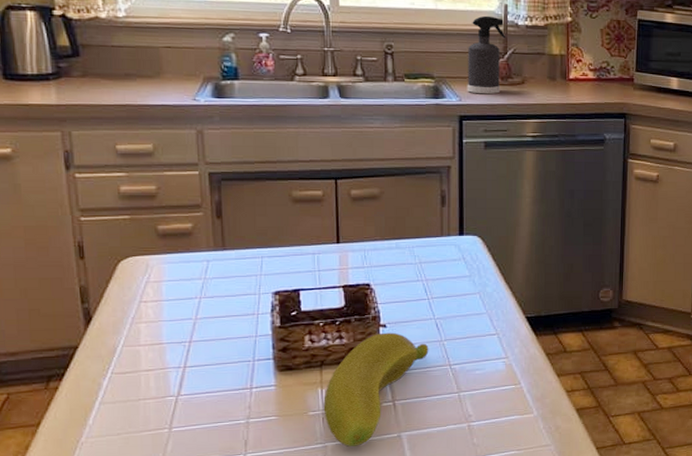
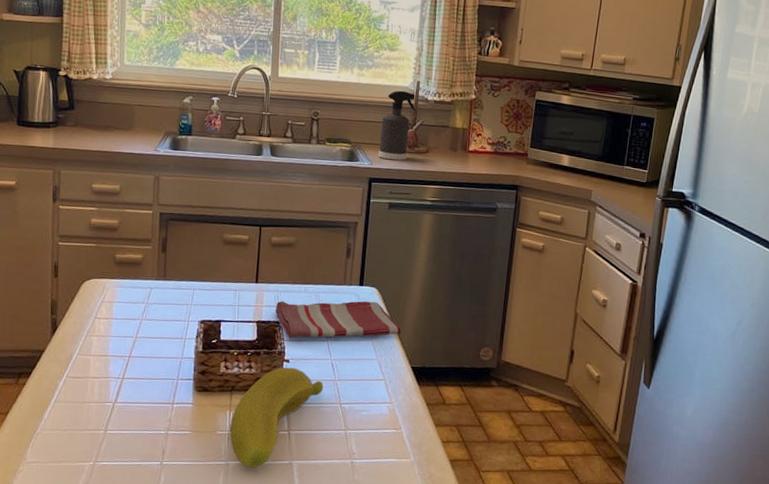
dish towel: none [363,251,512,301] -> present [275,301,402,338]

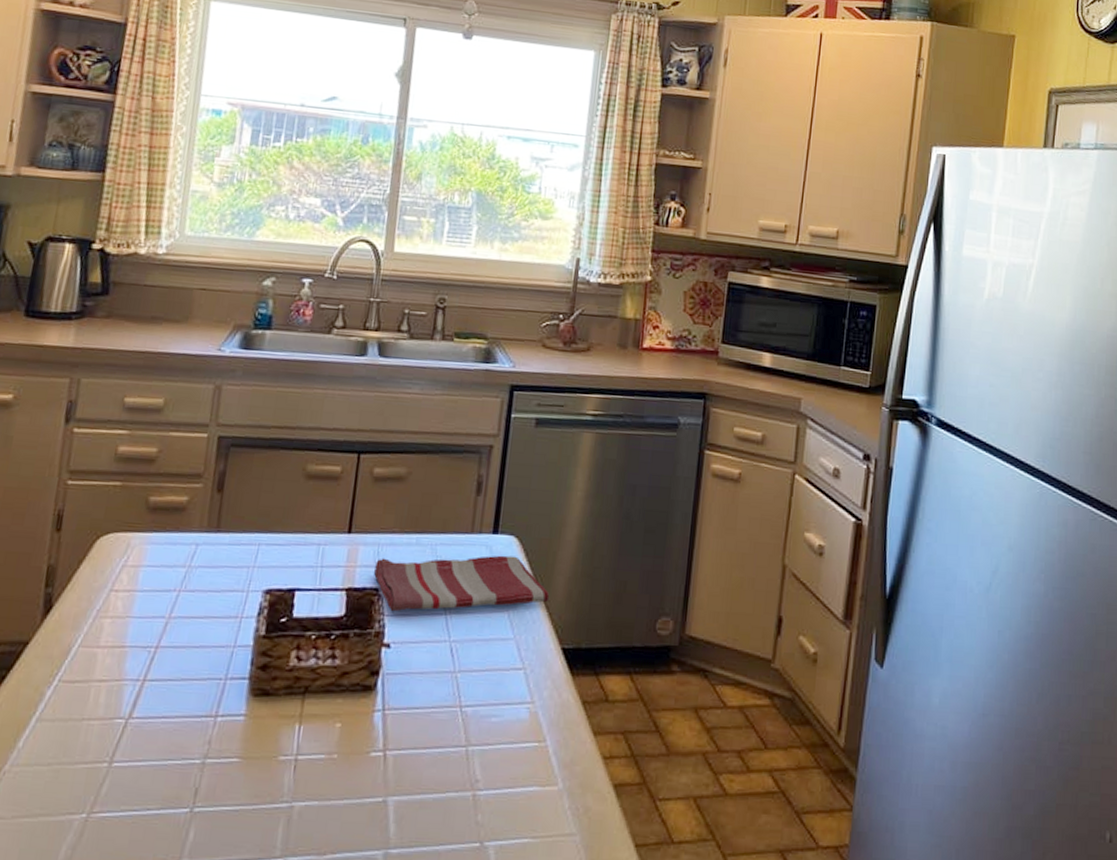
fruit: present [229,367,324,468] -> none [297,654,438,811]
spray bottle: present [378,90,416,160] -> none [523,269,575,361]

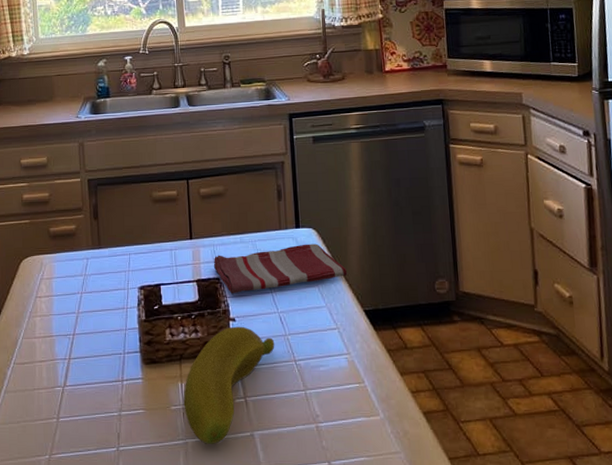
fruit: none [297,654,438,811] -> present [183,326,275,444]

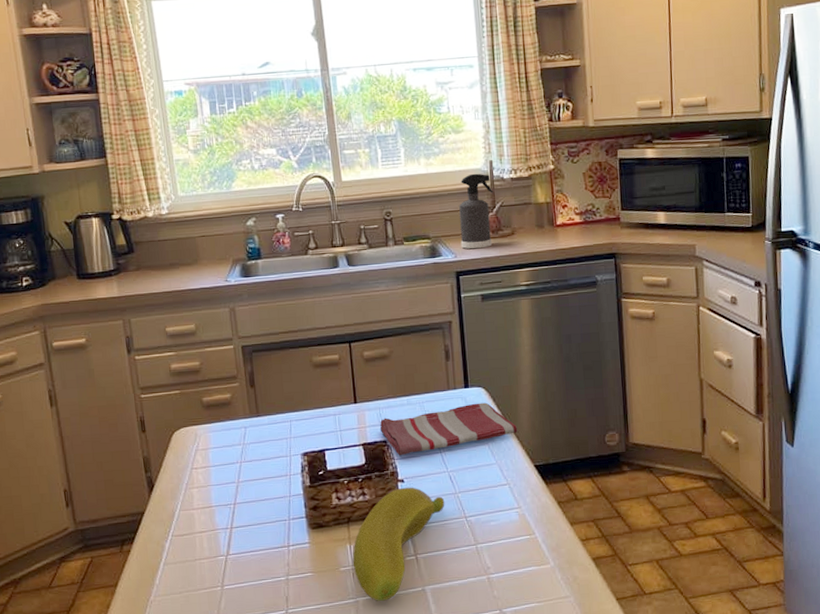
spray bottle: none [293,21,325,92] -> present [459,173,494,249]

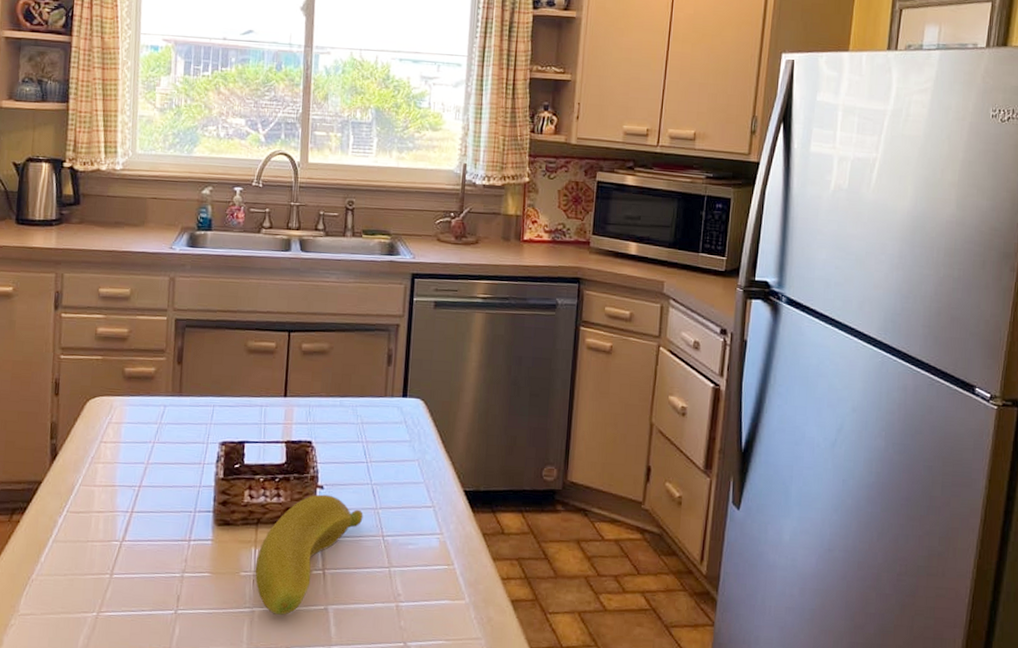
dish towel: present [379,402,518,456] -> none [306,415,452,460]
spray bottle: present [459,173,494,249] -> none [421,174,463,253]

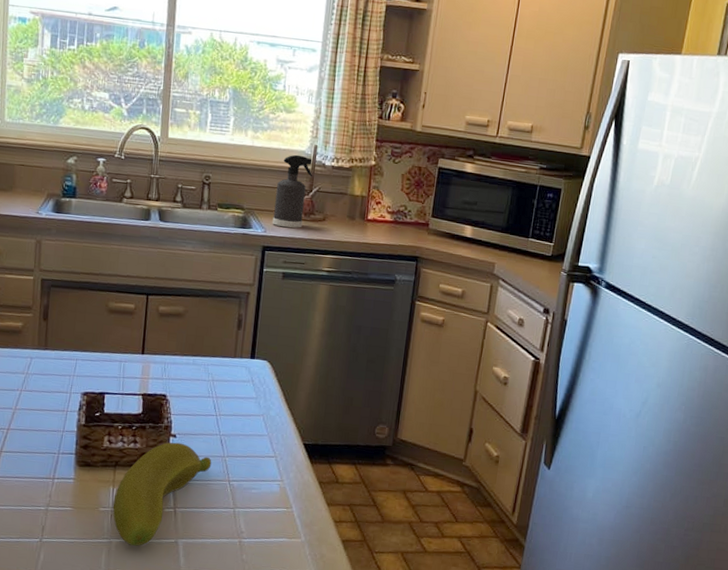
spray bottle: none [421,174,463,253] -> present [272,154,313,228]

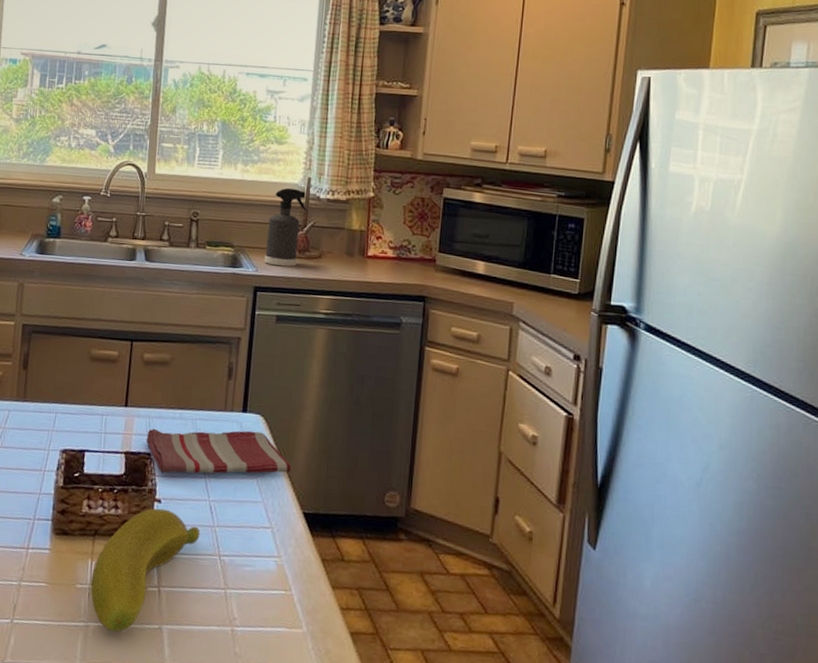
dish towel: none [162,373,294,412] -> present [146,428,292,474]

